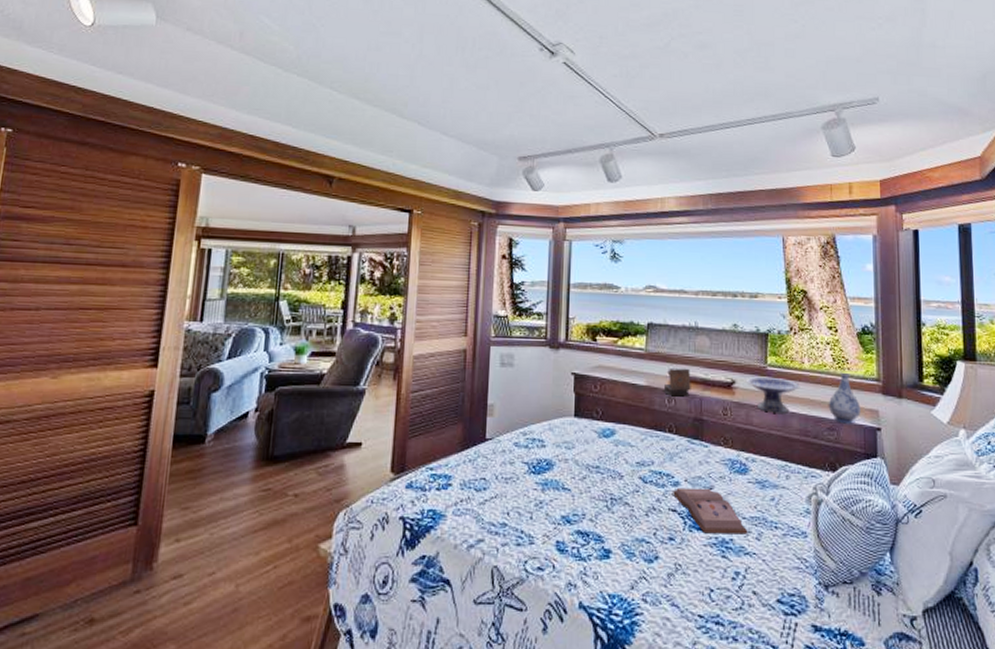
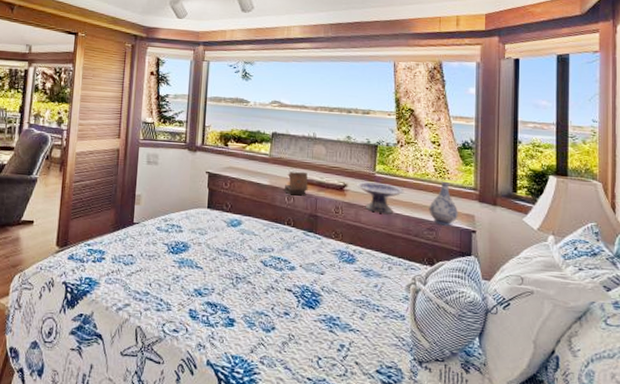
hardback book: present [673,487,748,535] -> none [289,271,353,314]

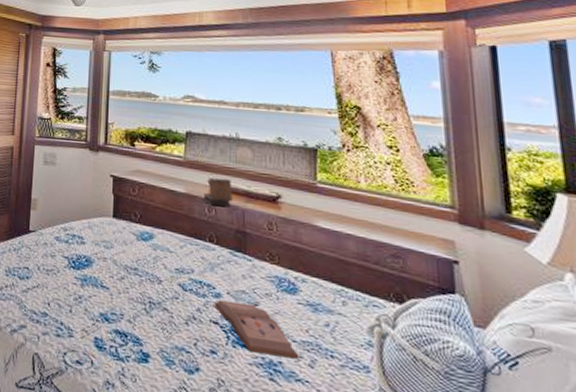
hardback book: none [289,271,353,314] -> present [214,299,300,359]
decorative bowl: present [356,181,405,214] -> none [292,192,356,234]
vase: present [428,181,458,226] -> none [390,195,432,253]

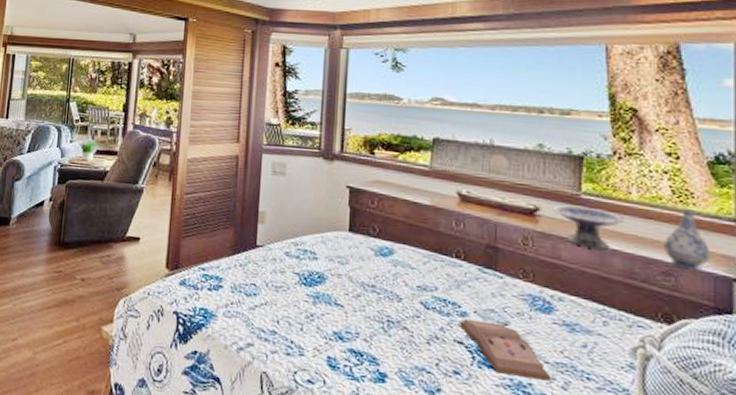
jewelry box: present [203,178,233,208] -> none [450,189,484,222]
decorative bowl: none [292,192,356,234] -> present [552,204,625,250]
vase: none [390,195,432,253] -> present [663,207,710,271]

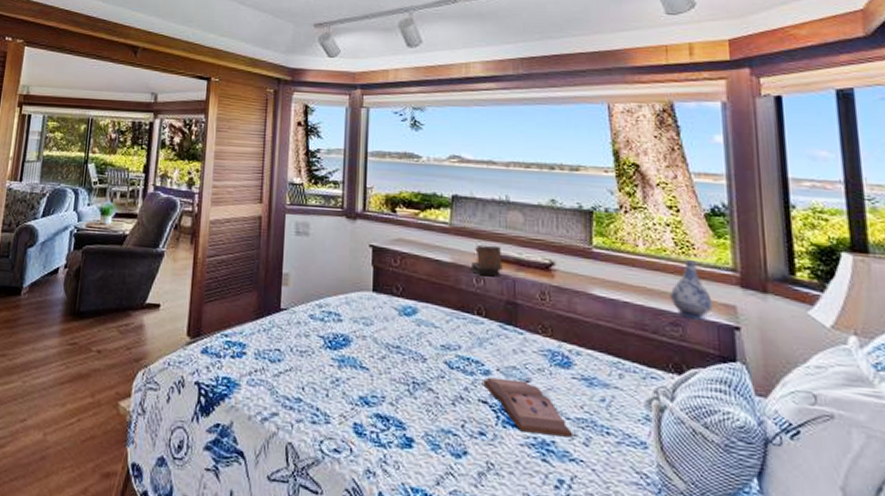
jewelry box: none [450,189,484,222] -> present [470,245,503,278]
decorative bowl: present [552,204,625,250] -> none [566,258,634,302]

